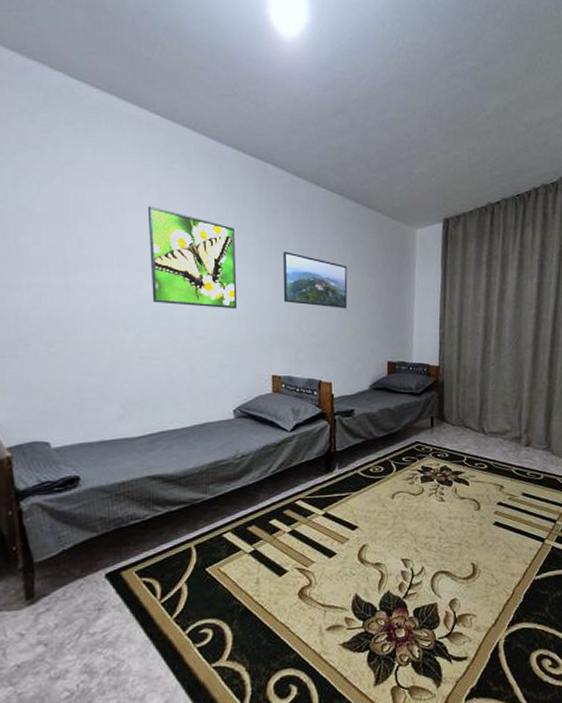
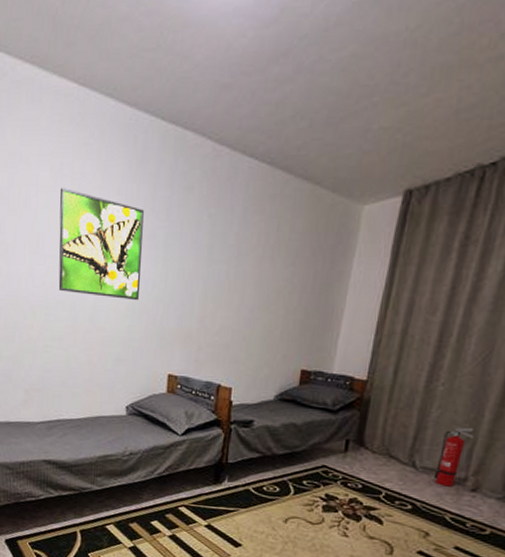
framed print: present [283,252,348,308] -> none [188,236,267,304]
fire extinguisher: none [498,397,520,445] -> present [433,427,475,487]

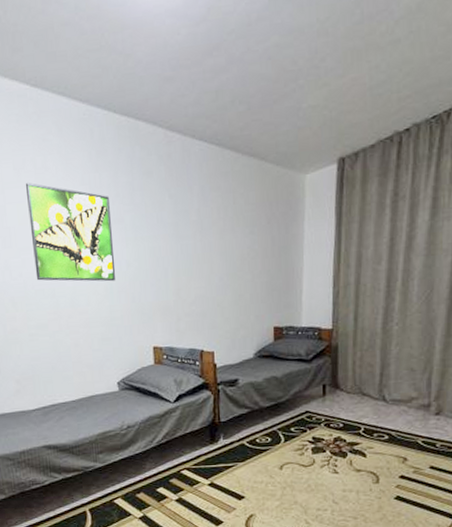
fire extinguisher: present [433,427,475,487] -> none [402,359,430,414]

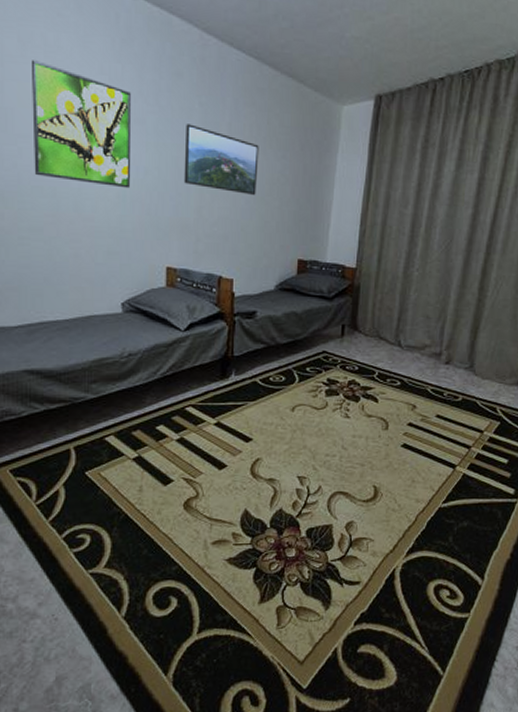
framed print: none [159,216,229,273] -> present [183,124,259,195]

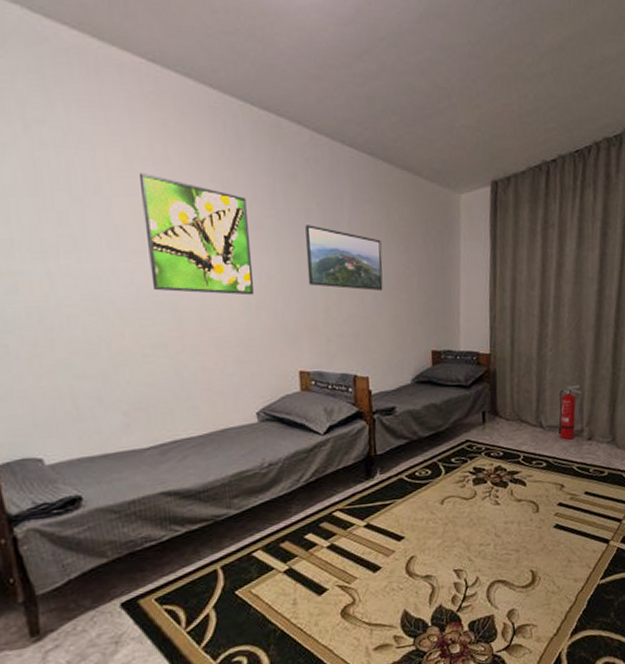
fire extinguisher: none [416,308,444,362] -> present [558,385,581,440]

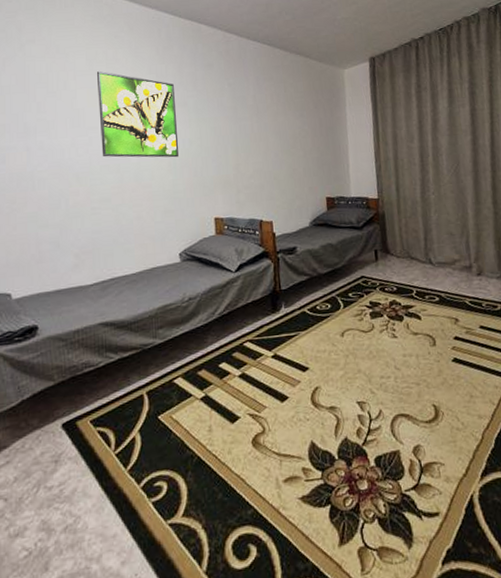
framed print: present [305,225,383,291] -> none [219,101,283,150]
fire extinguisher: present [558,385,581,440] -> none [445,224,466,276]

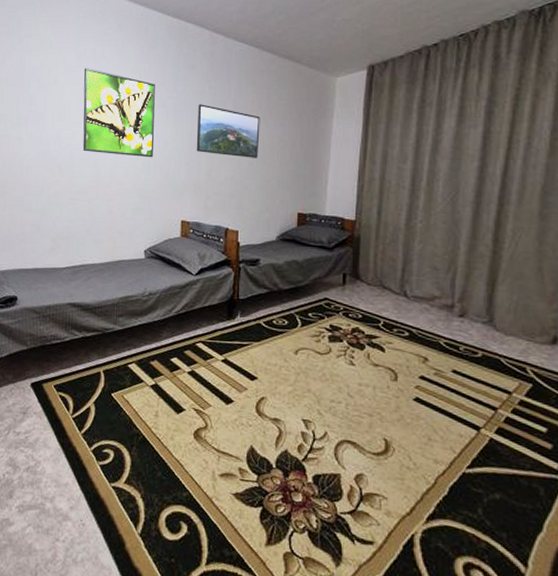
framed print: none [219,101,283,150] -> present [196,104,260,158]

